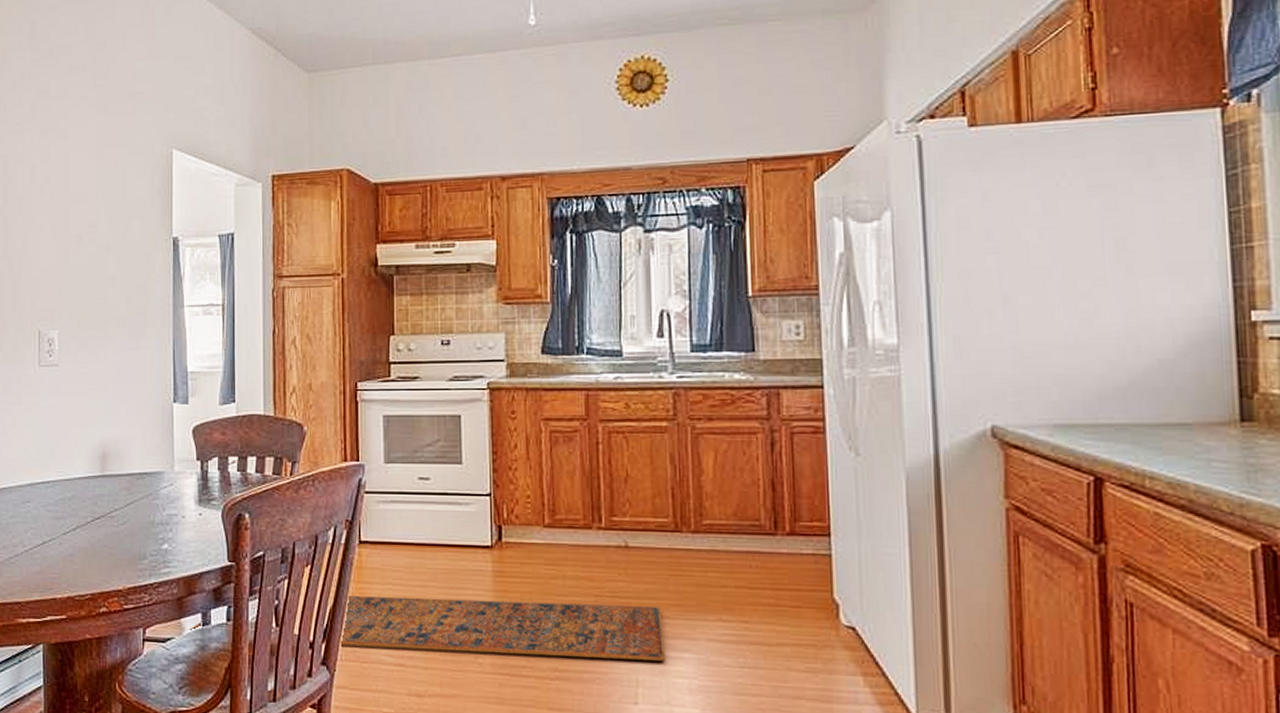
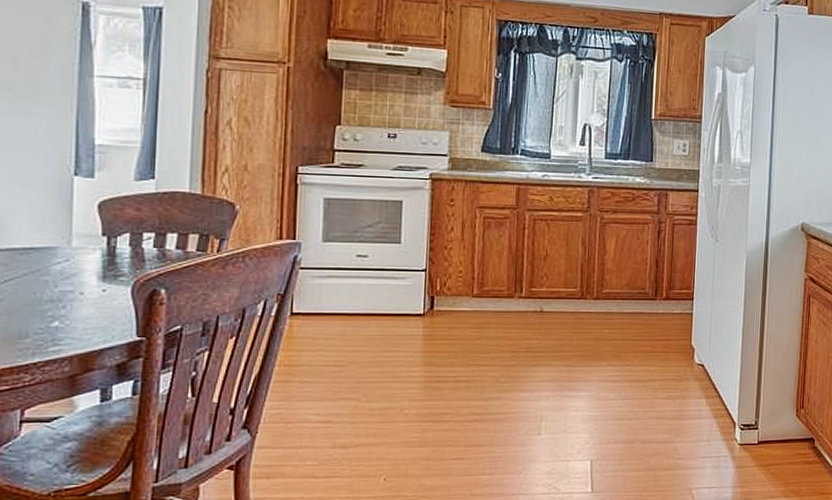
rug: present [187,596,667,661] -> none [80,358,567,409]

